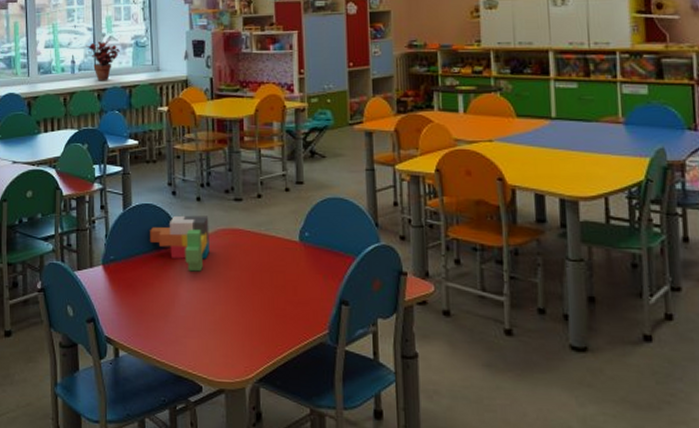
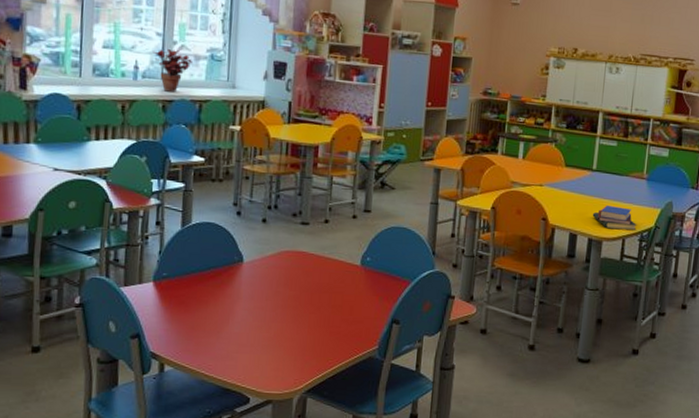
toy blocks: present [150,215,209,272] -> none [208,235,273,291]
book: none [560,157,622,187] -> present [592,204,637,231]

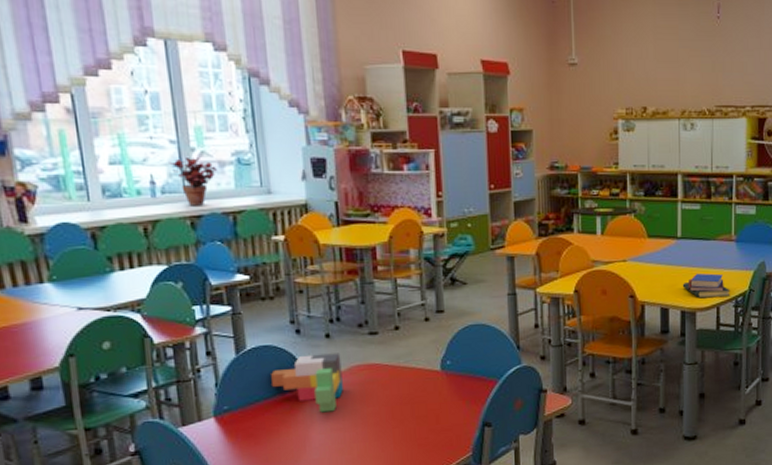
toy blocks: none [208,235,273,291] -> present [271,353,343,413]

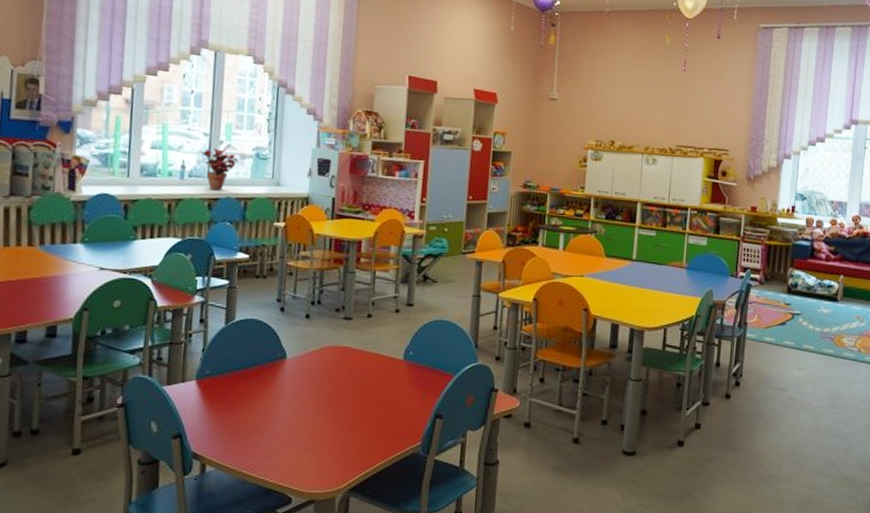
toy blocks: present [271,353,343,413] -> none [251,331,316,388]
book: present [682,273,731,299] -> none [633,294,678,320]

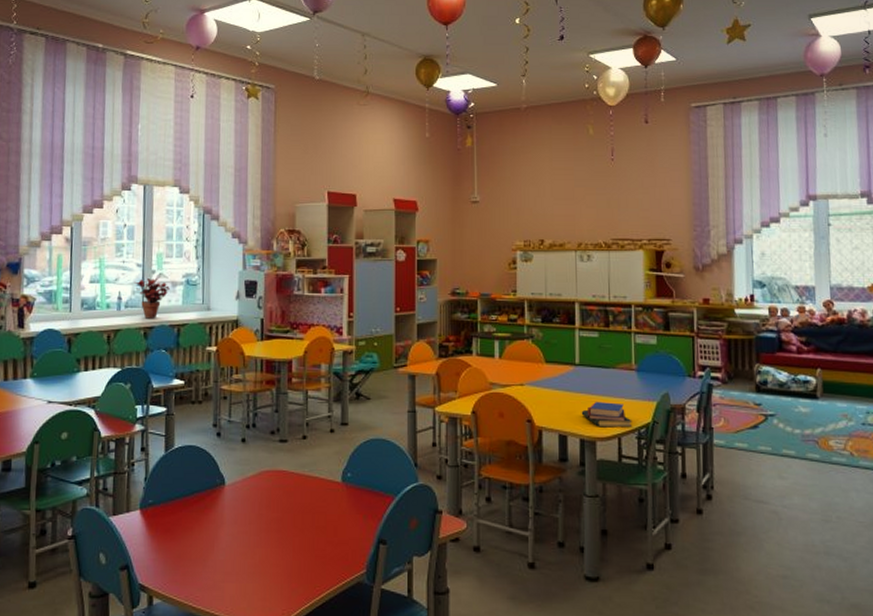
book: none [633,294,678,320] -> present [581,401,633,428]

